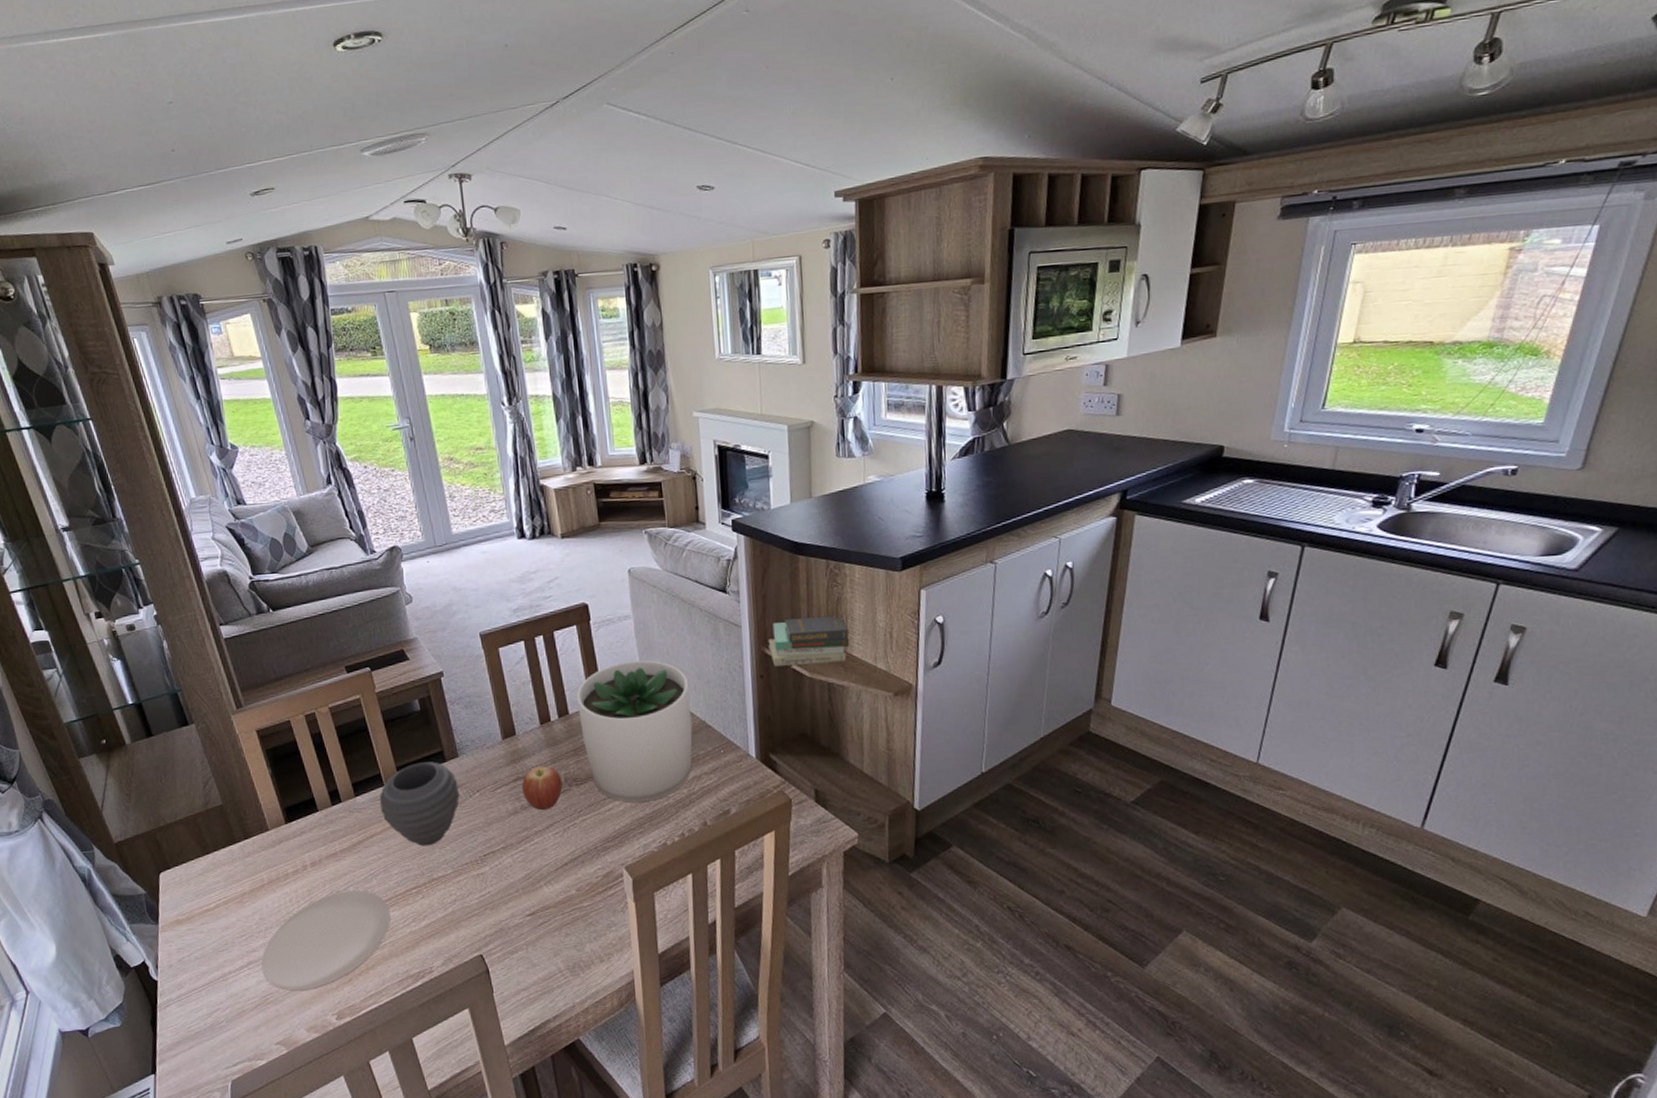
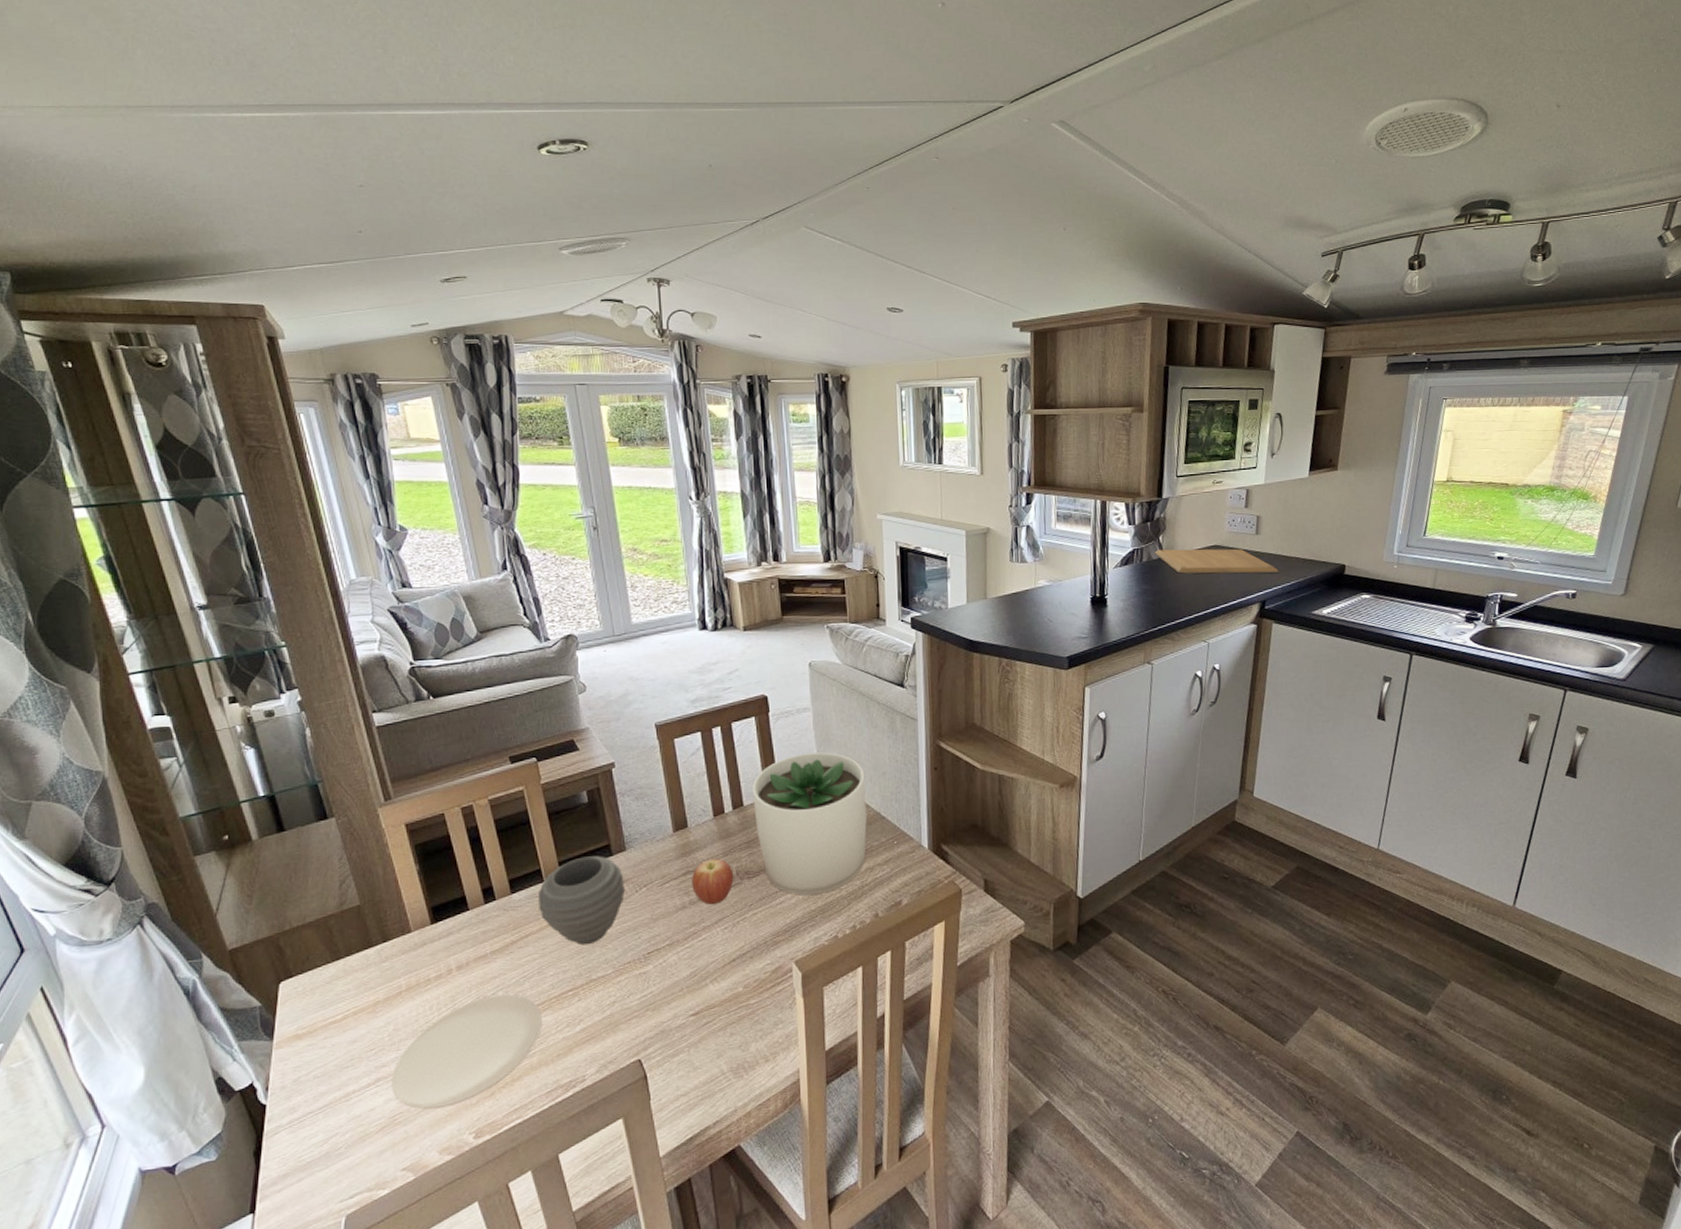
books: present [768,616,849,666] -> none [942,711,1019,759]
chopping board: none [997,432,1144,463] -> present [1154,548,1279,574]

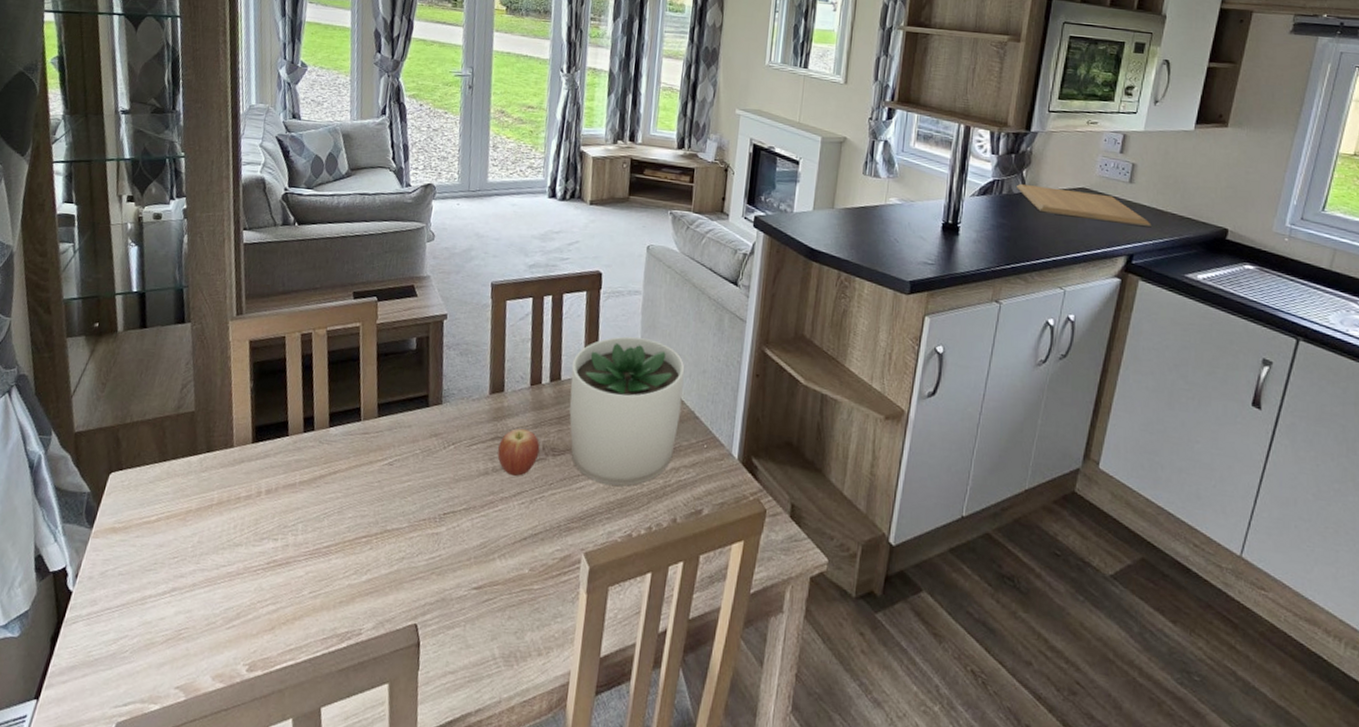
plate: present [392,994,542,1110] -> none [183,527,334,632]
vase: present [539,856,626,946] -> none [351,403,436,494]

